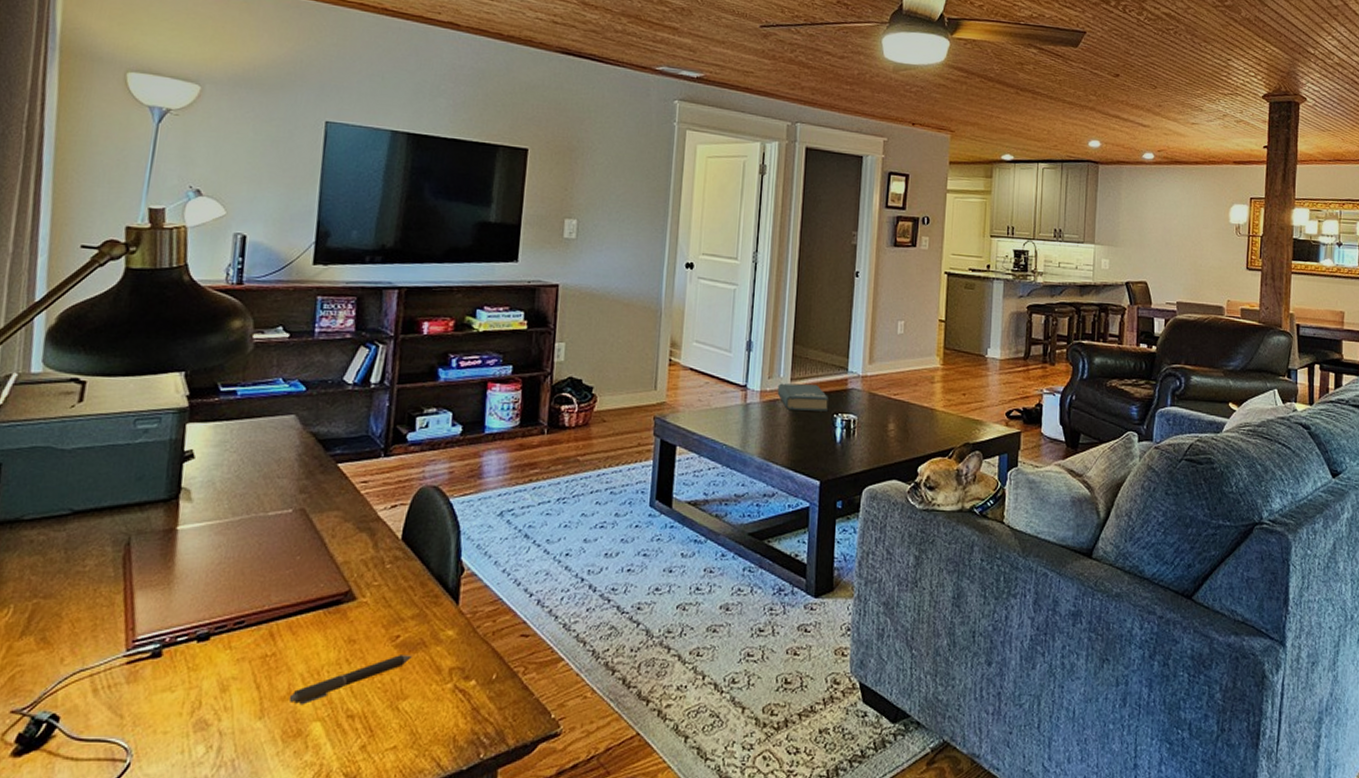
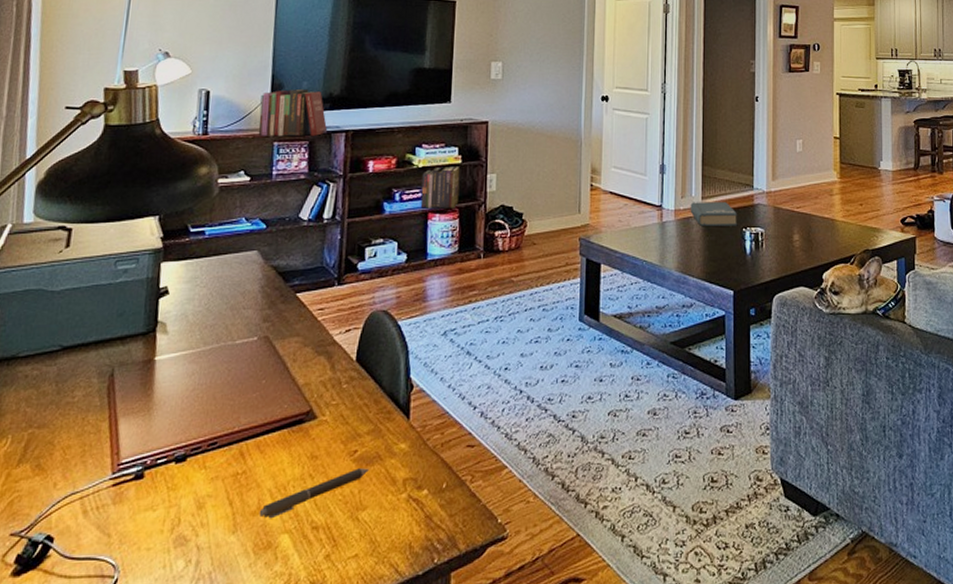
books: none [300,238,379,293] -> present [258,88,328,137]
books: none [479,332,526,379] -> present [420,166,461,209]

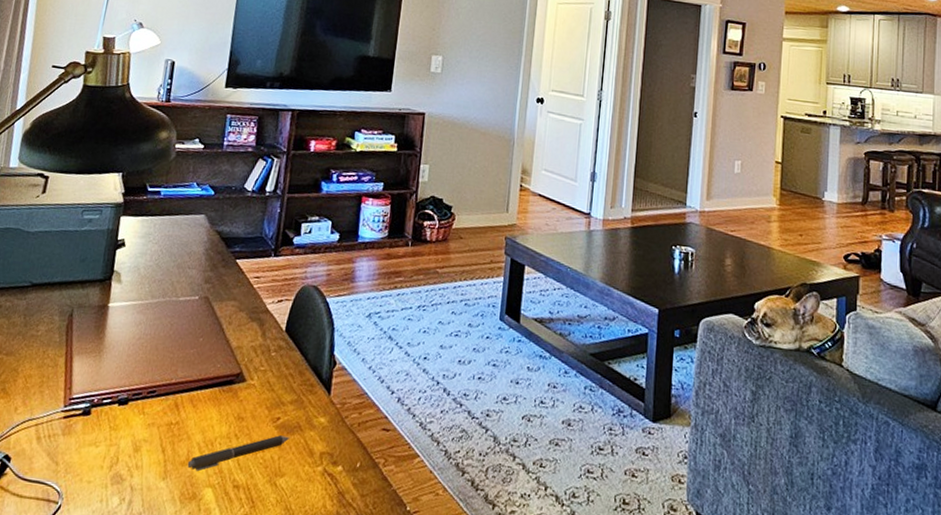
books: present [258,88,328,137] -> none [214,66,276,113]
books: present [420,166,461,209] -> none [355,153,396,195]
book: present [690,202,737,226] -> none [618,213,667,243]

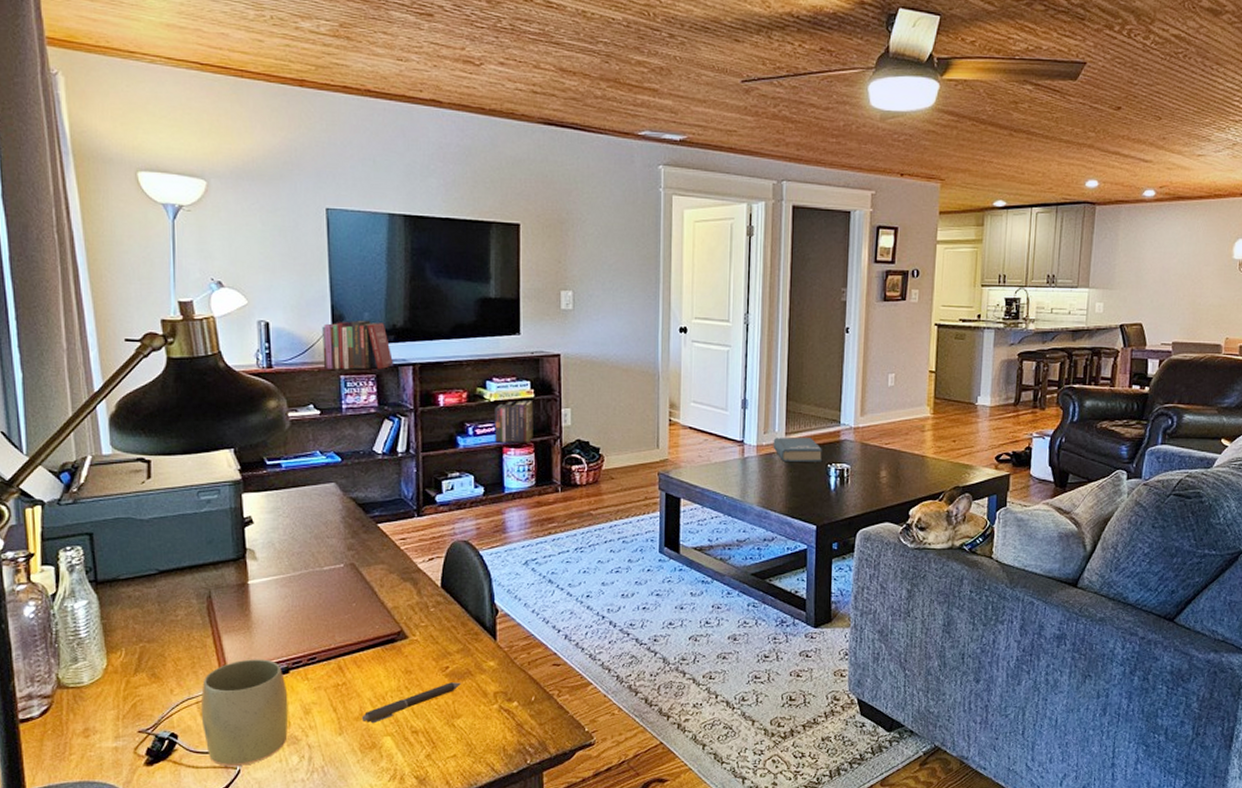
mug: none [34,384,123,502] -> present [200,659,289,767]
books: none [214,66,276,113] -> present [322,320,394,370]
books: none [355,153,396,195] -> present [495,401,534,443]
book: none [618,213,667,243] -> present [773,437,822,462]

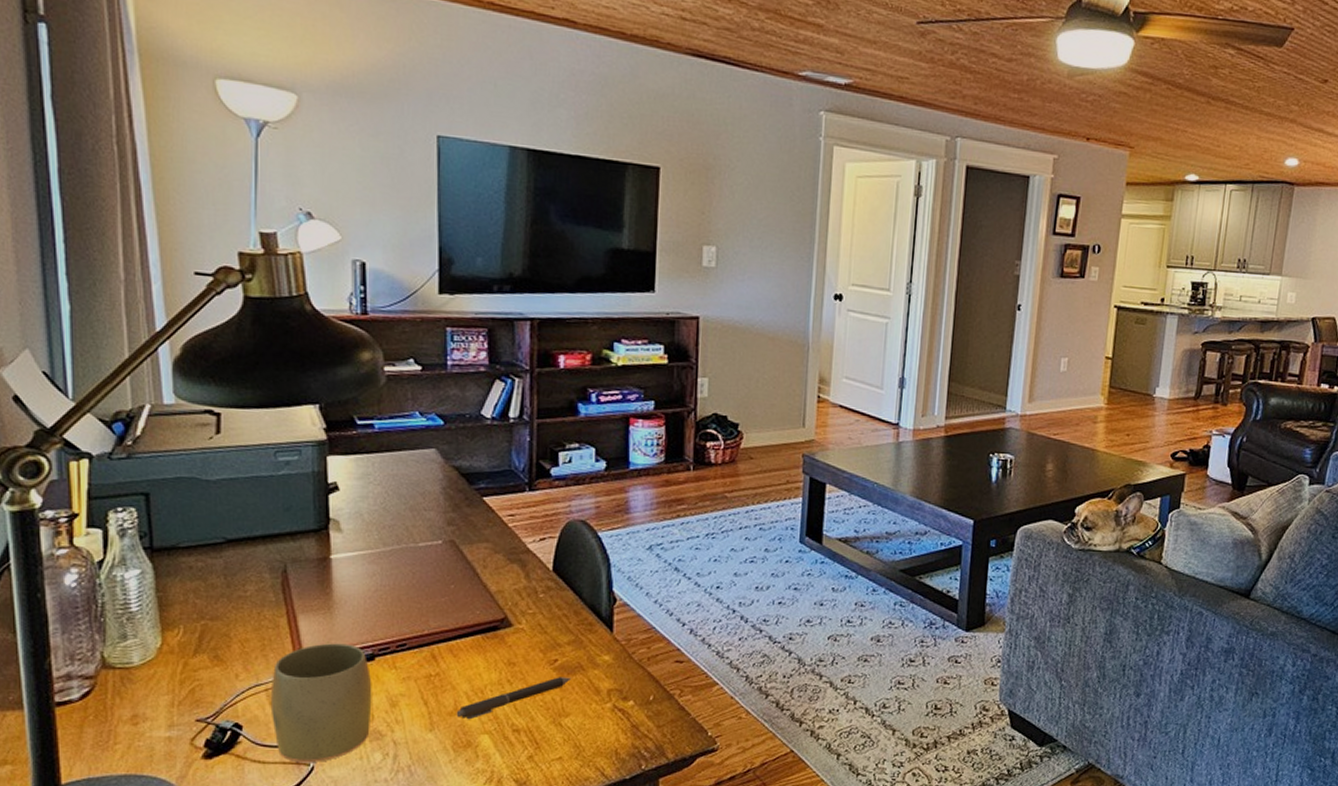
books: present [322,320,394,370] -> none [427,266,509,324]
books: present [495,401,534,443] -> none [620,366,667,415]
book: present [773,437,822,462] -> none [931,421,985,451]

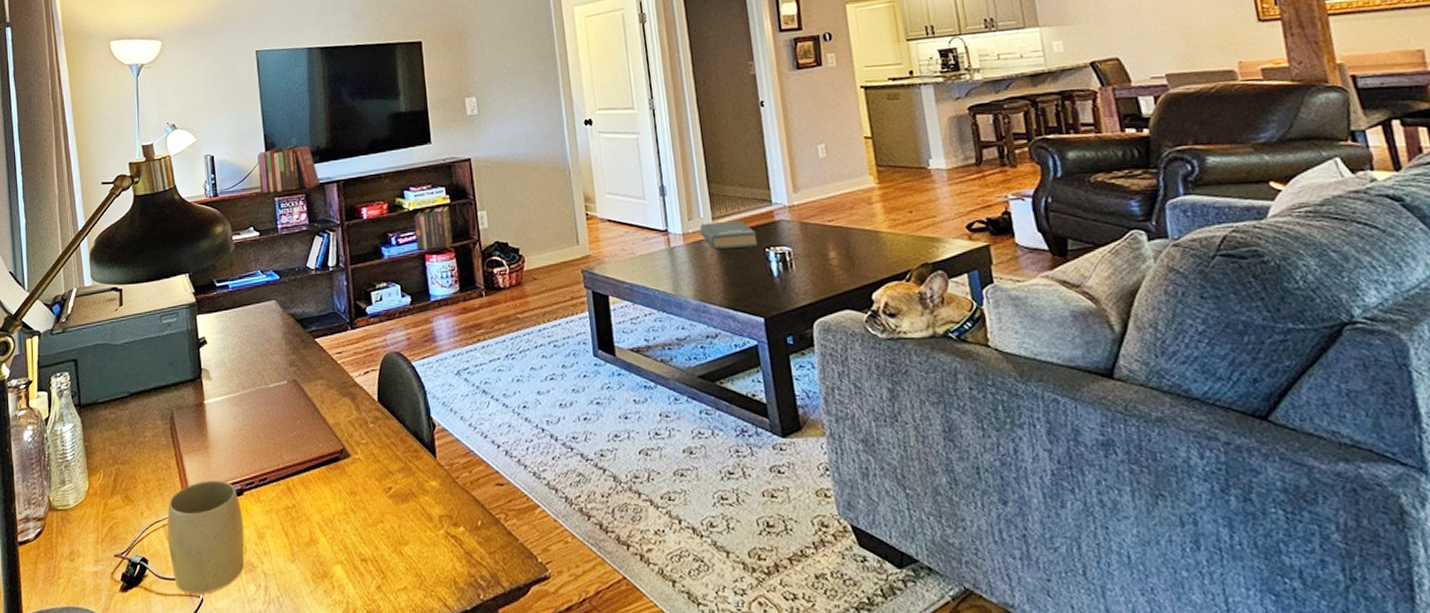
books: none [427,266,509,324] -> present [257,144,321,194]
pen: present [456,677,572,720] -> none [312,505,406,550]
books: none [620,366,667,415] -> present [414,206,453,251]
book: none [931,421,985,451] -> present [699,221,758,249]

